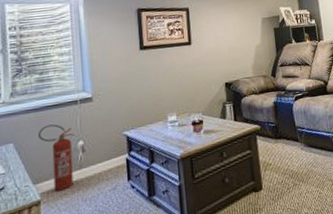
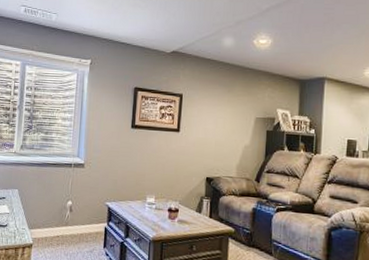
fire extinguisher: present [37,124,75,192] -> none [37,180,66,241]

